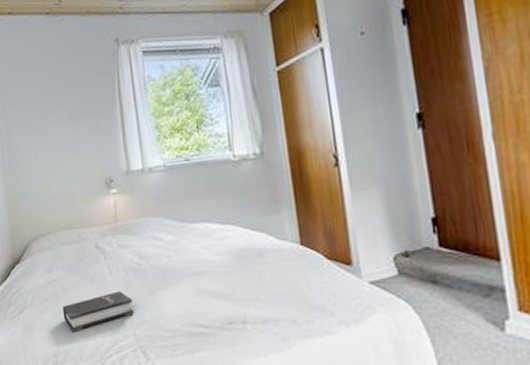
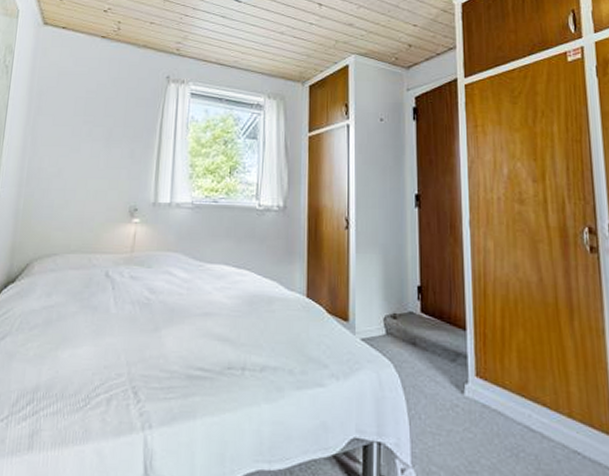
hardback book: present [62,291,134,333] -> none [52,325,134,366]

